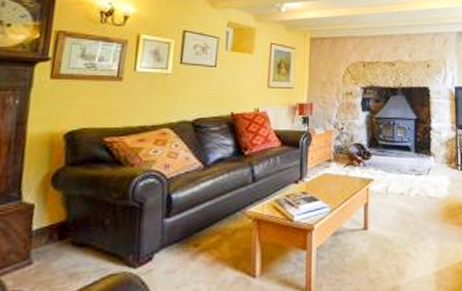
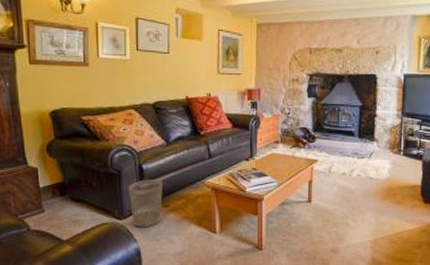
wastebasket: none [150,211,194,277] -> present [128,180,163,228]

